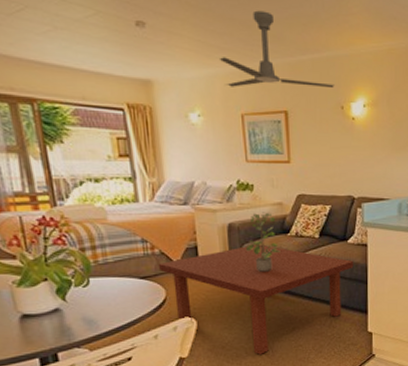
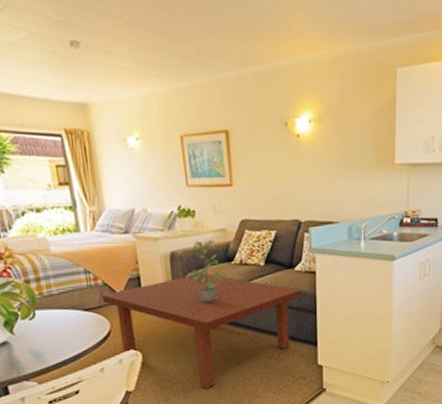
ceiling fan: present [219,10,334,89] -> none [155,22,277,107]

